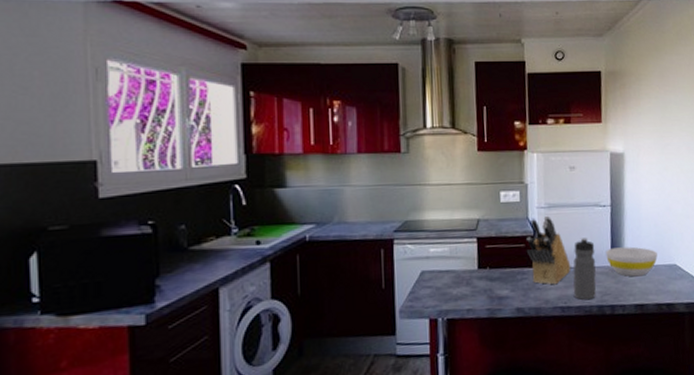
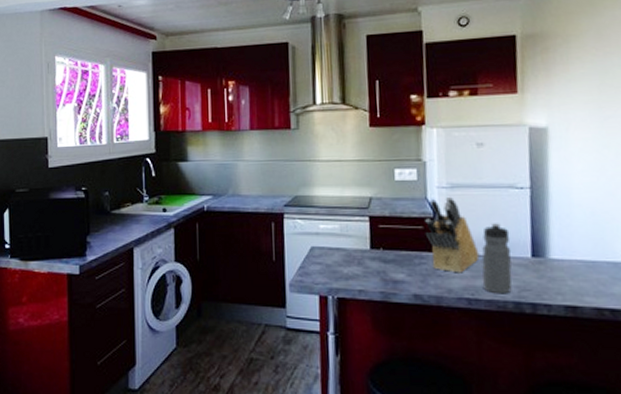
bowl: present [606,246,658,277] -> none [524,237,596,273]

